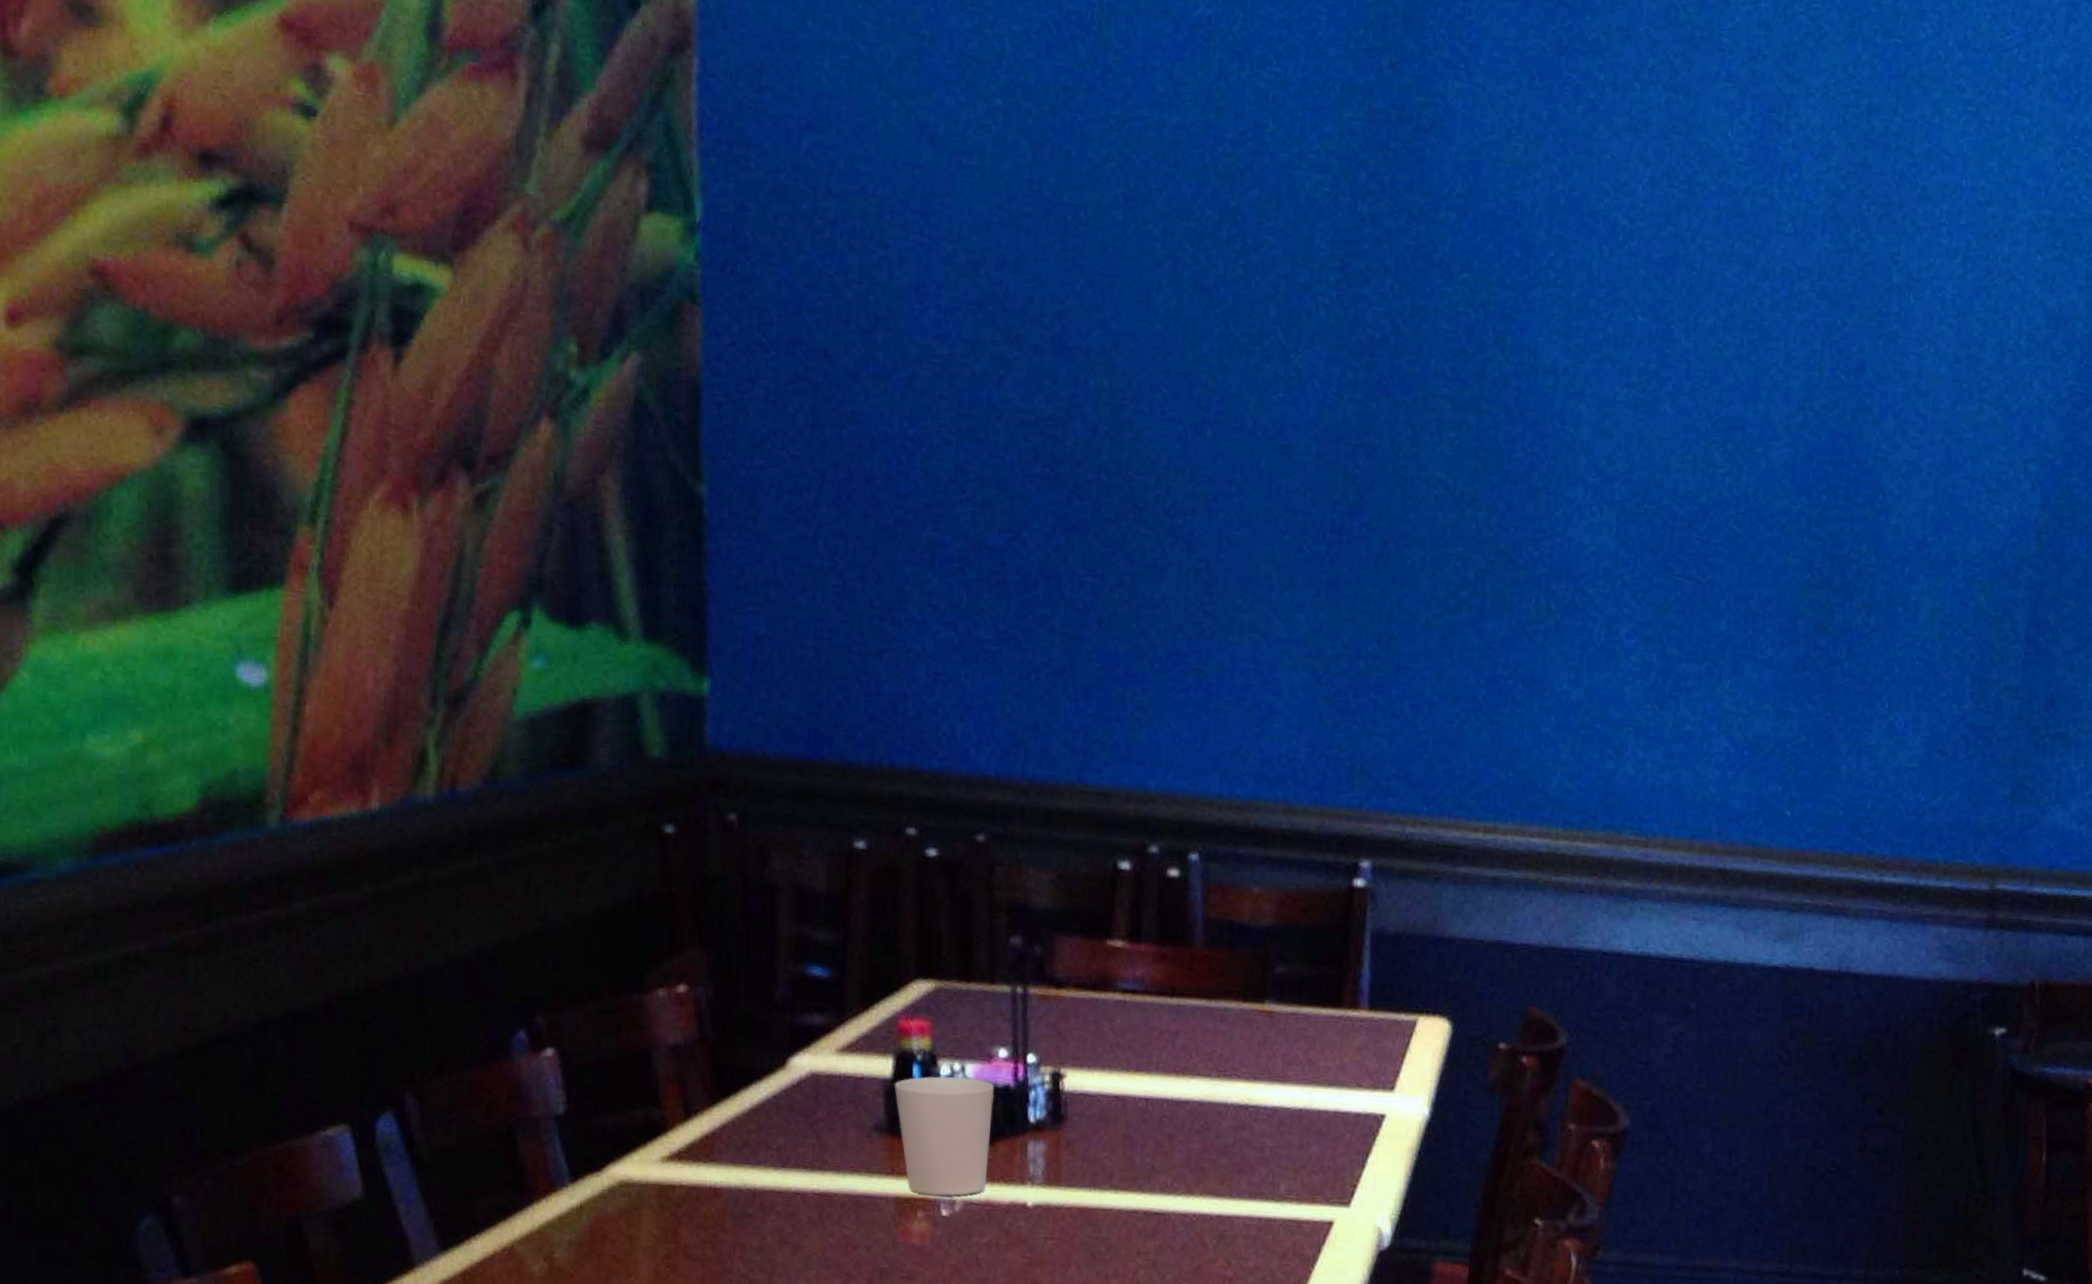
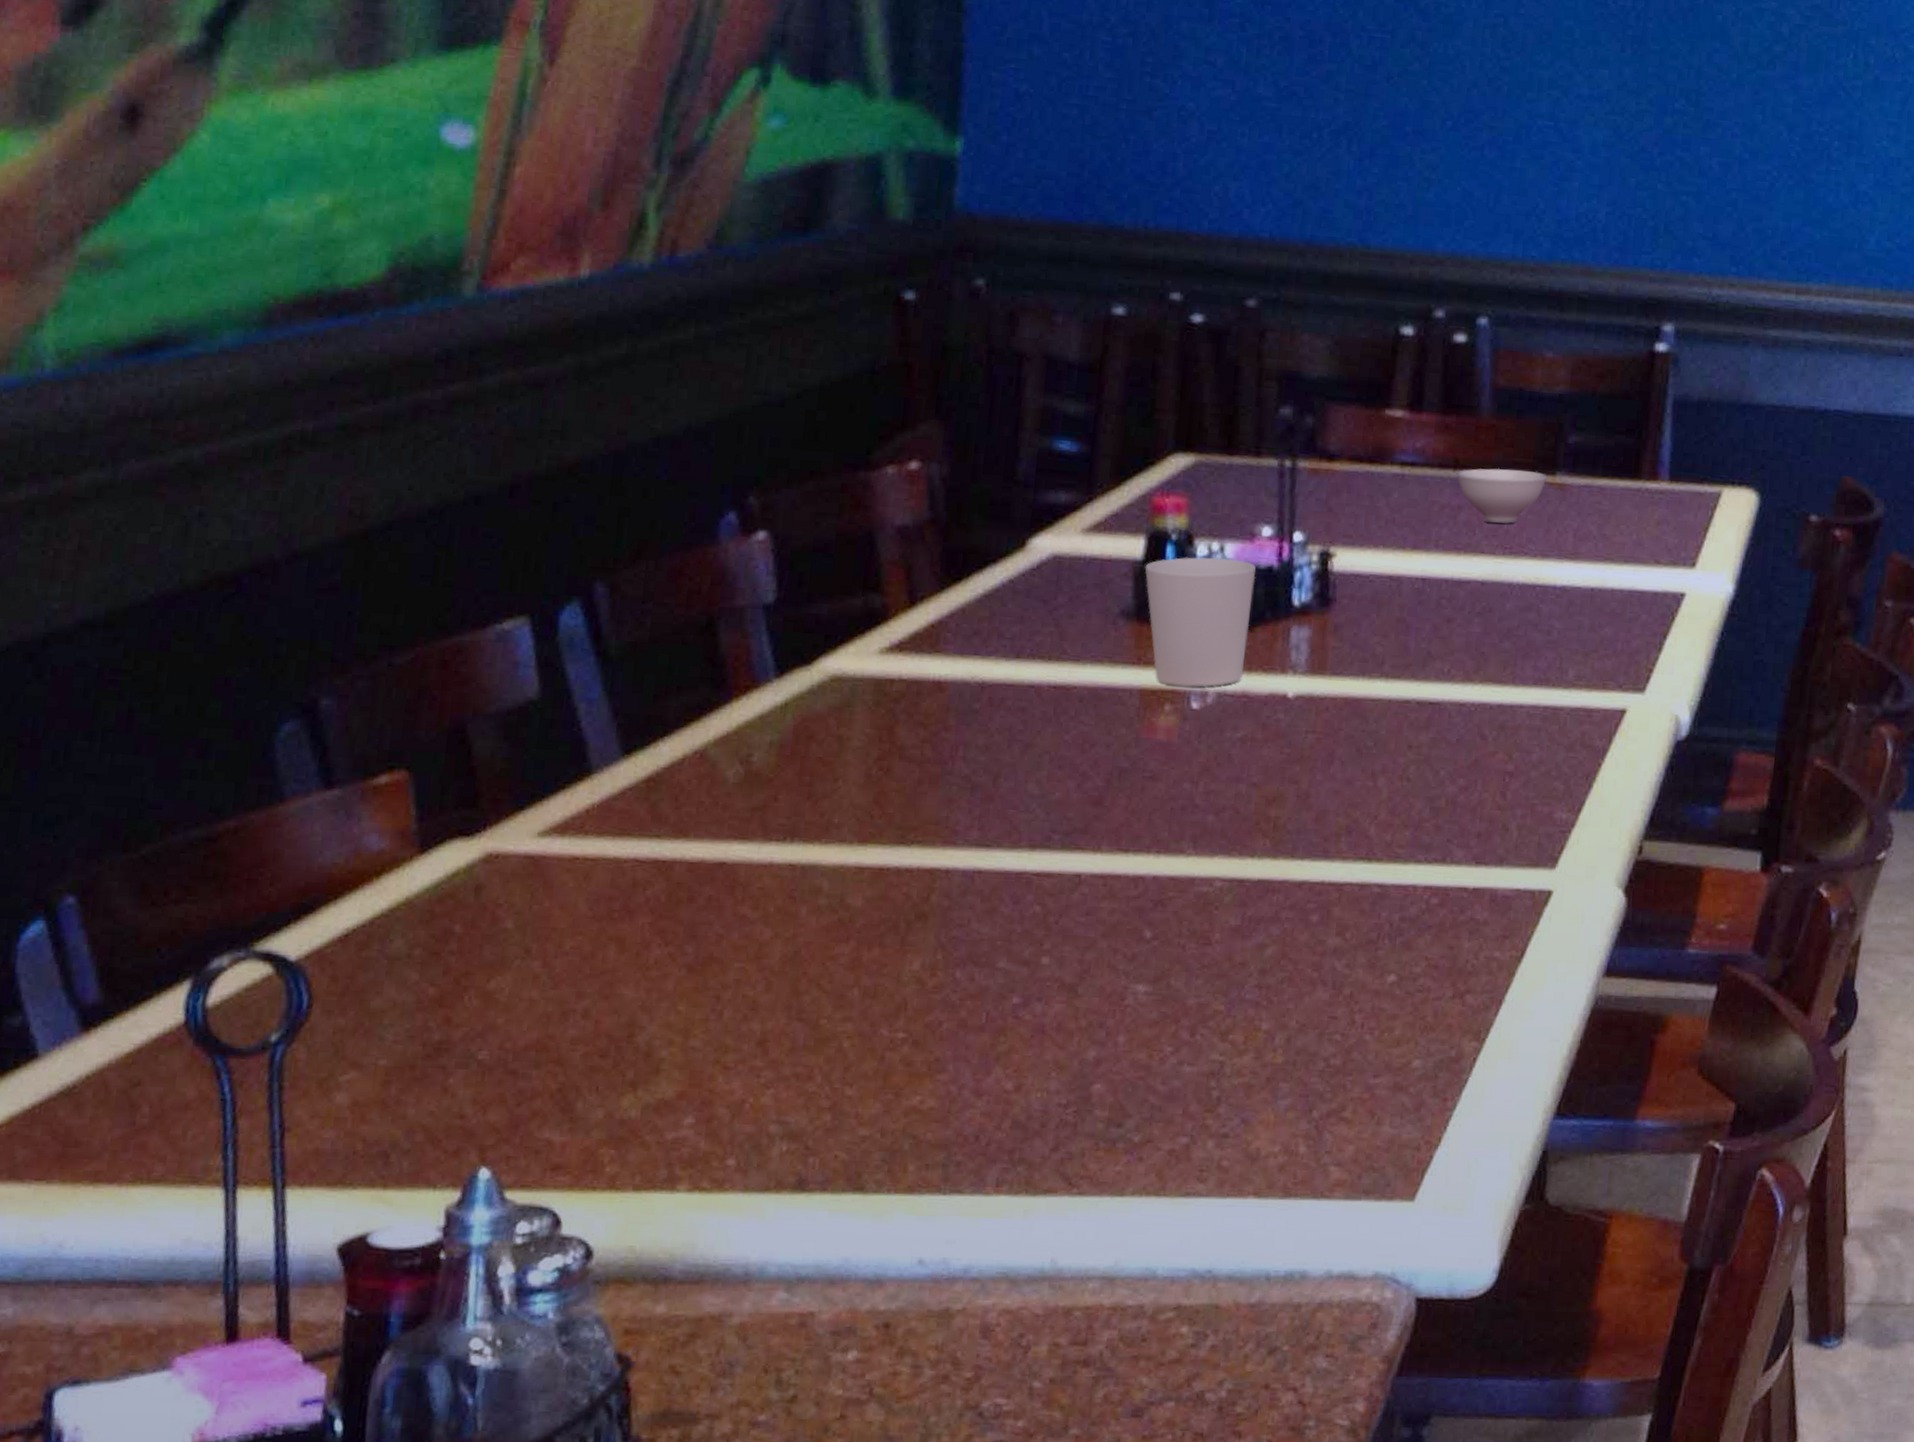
bowl: none [1173,996,1257,1048] -> present [1456,468,1548,524]

